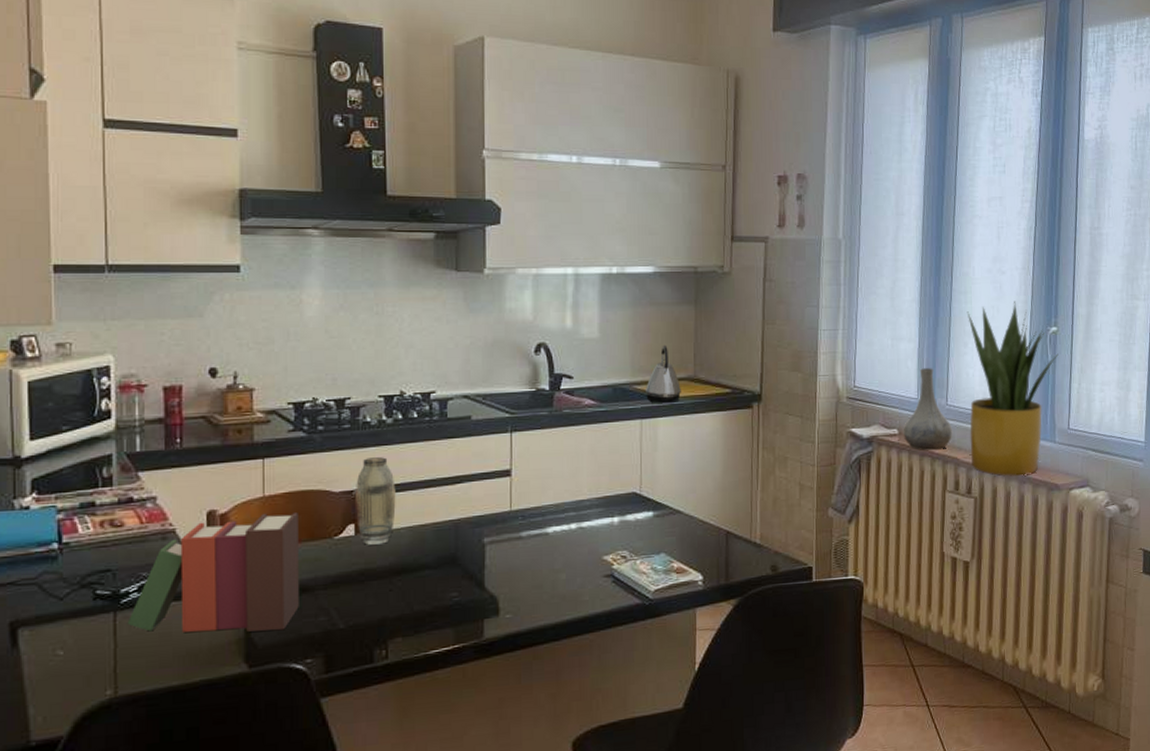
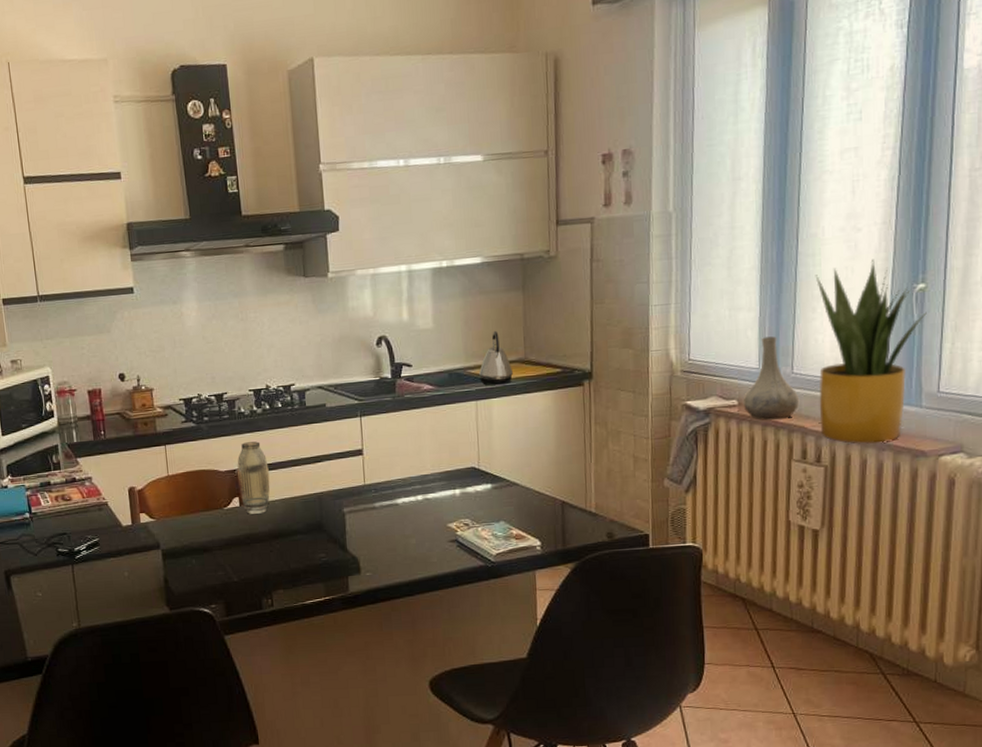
books: present [127,512,299,632] -> none [81,488,202,582]

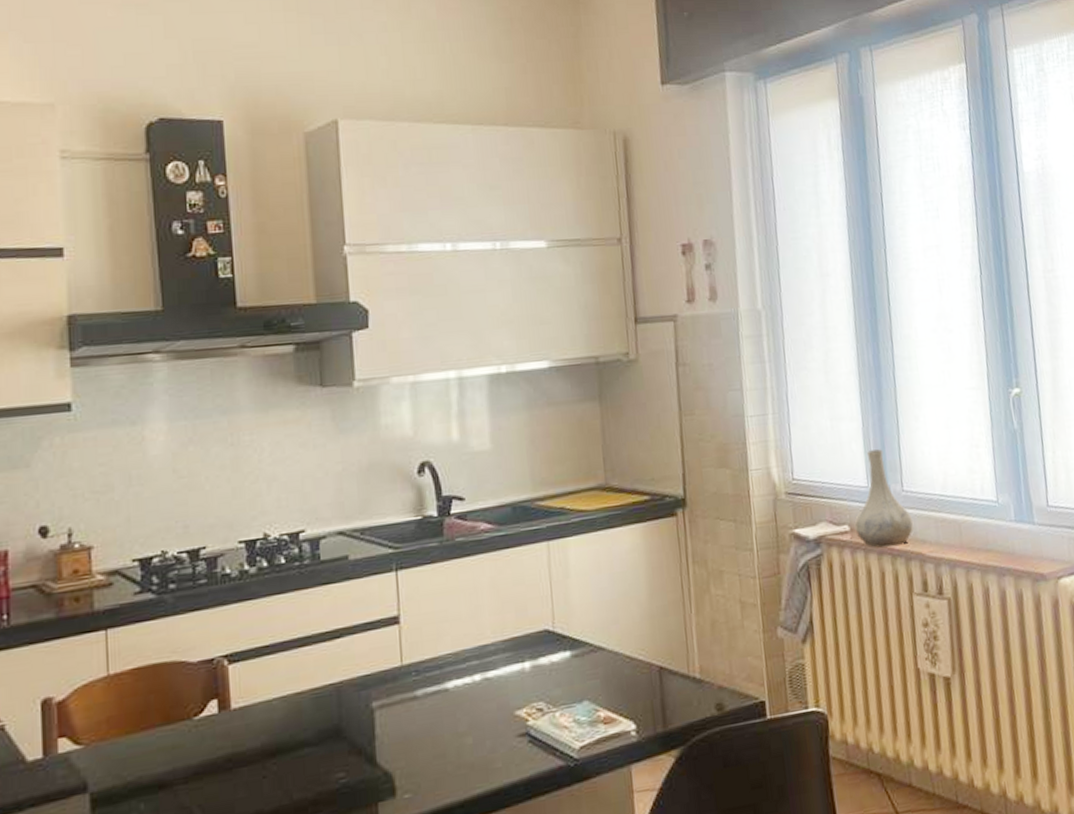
vase: present [237,441,270,514] -> none [217,614,266,724]
kettle: present [478,330,513,386] -> none [549,450,592,521]
planter: present [815,259,927,444] -> none [913,362,1025,570]

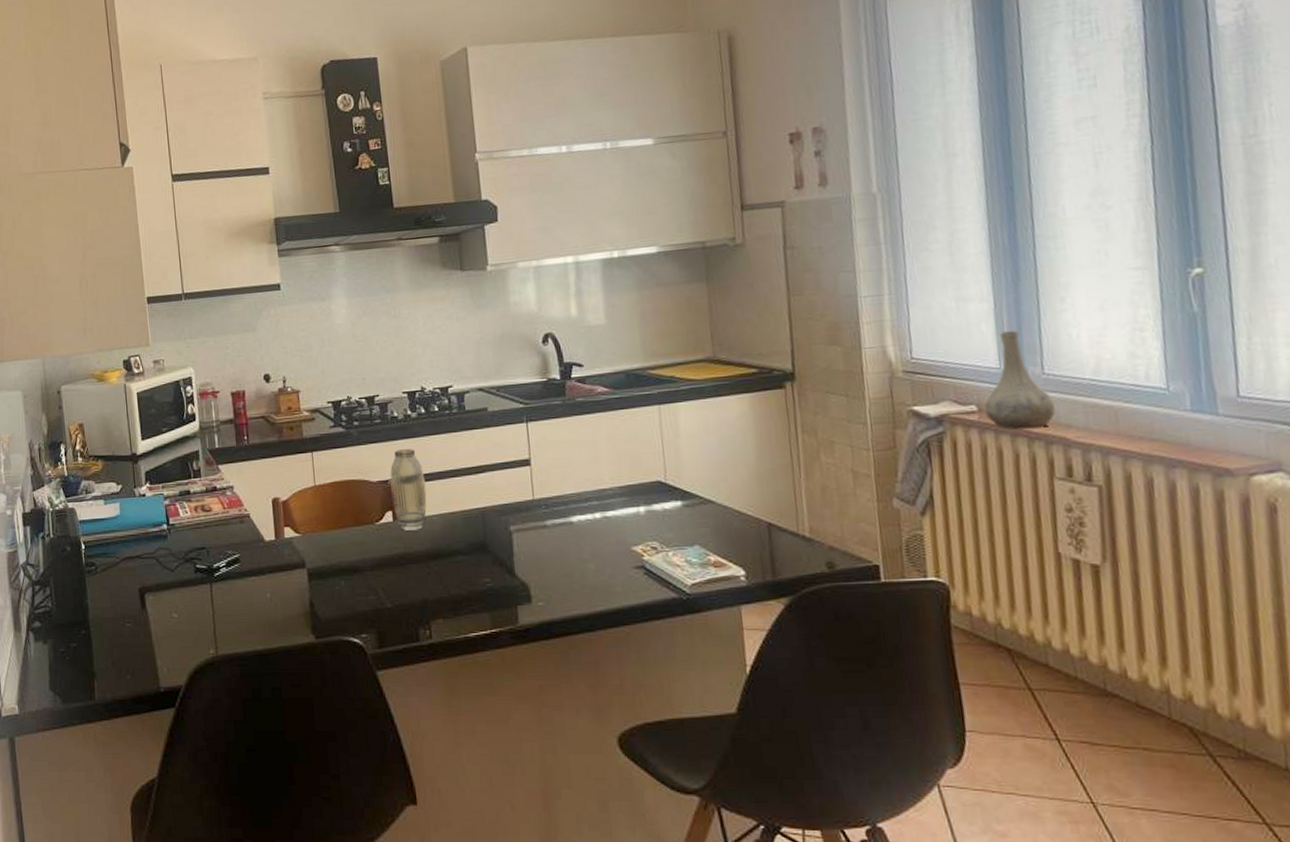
vase: none [217,614,266,724] -> present [390,449,427,531]

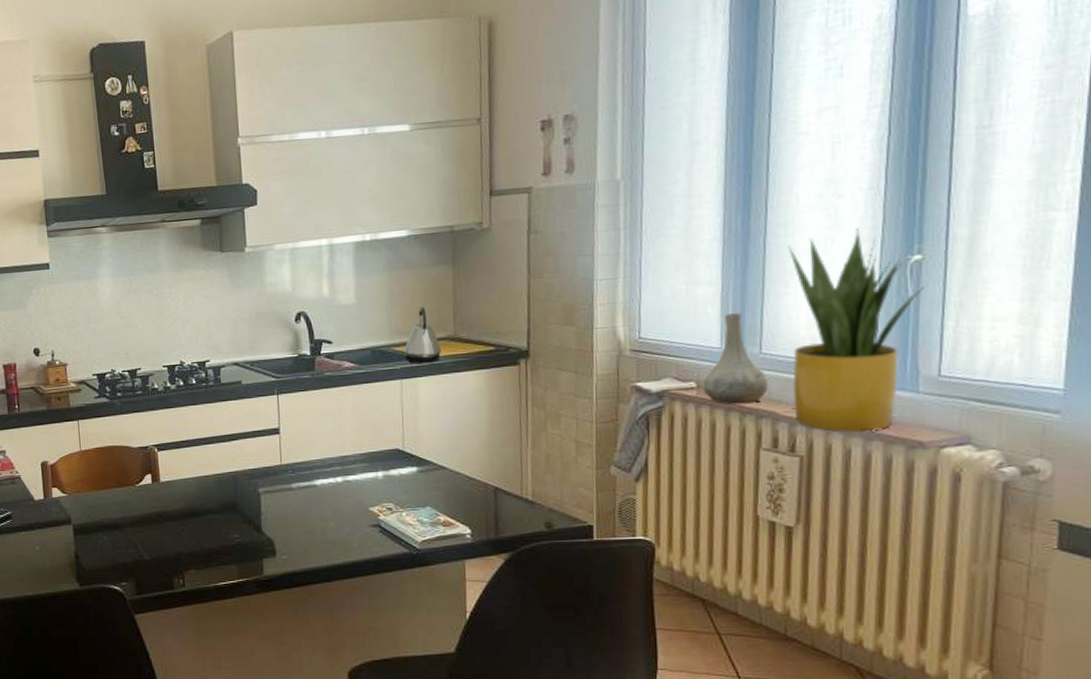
vase: present [390,449,427,531] -> none [150,418,183,492]
kettle: none [660,326,700,388] -> present [403,306,441,364]
planter: none [1059,240,1210,460] -> present [787,228,924,433]

